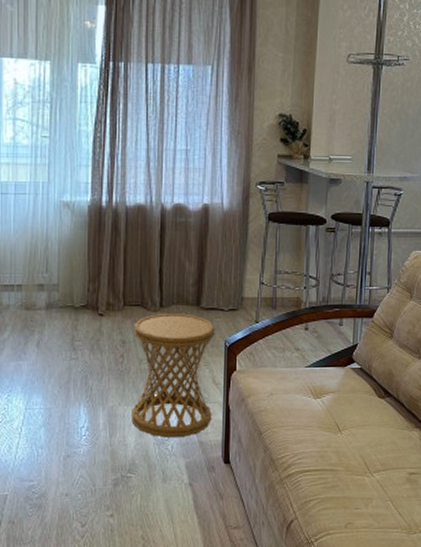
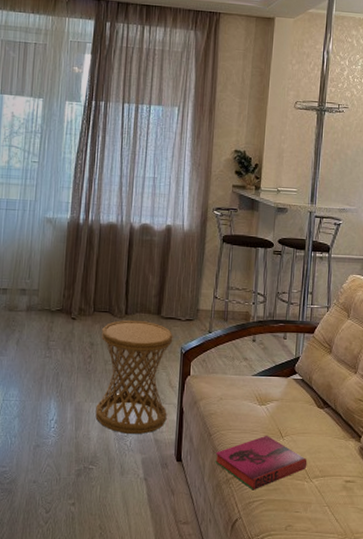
hardback book: none [267,430,368,489] -> present [215,435,307,490]

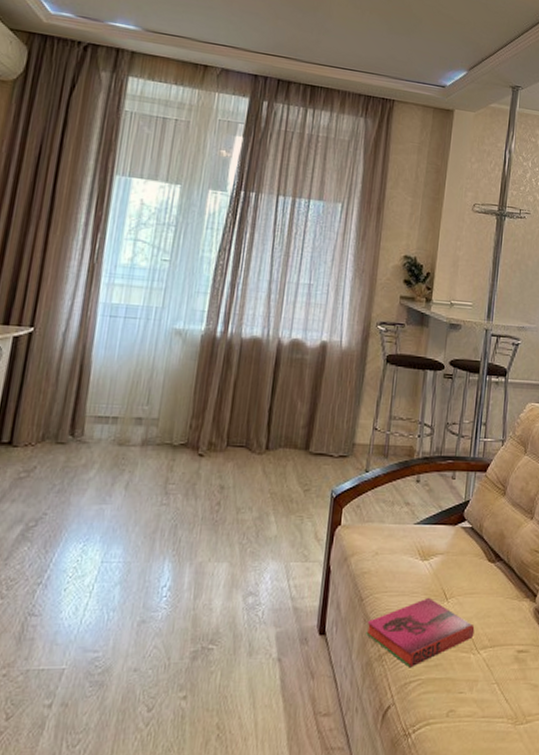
side table: present [95,320,173,434] -> none [220,457,323,601]

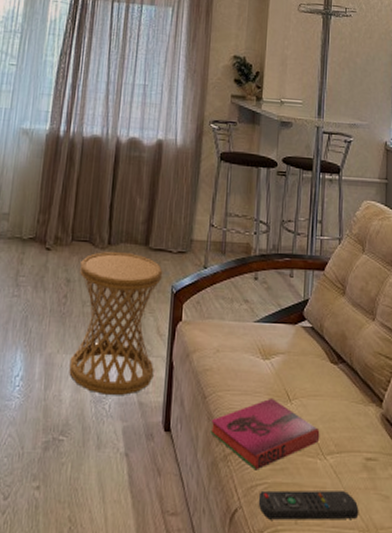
side table: none [220,457,323,601] -> present [69,252,163,395]
remote control: none [411,683,509,714] -> present [258,490,359,520]

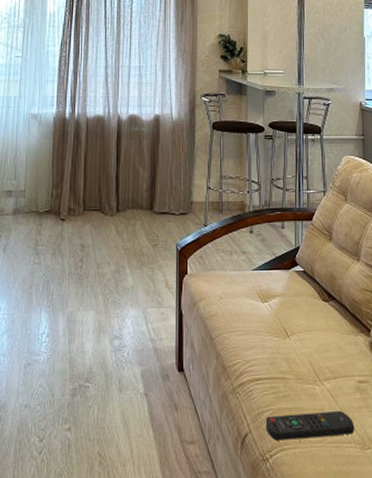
side table: present [69,252,163,395] -> none [89,218,168,344]
hardback book: present [210,397,320,471] -> none [219,335,317,399]

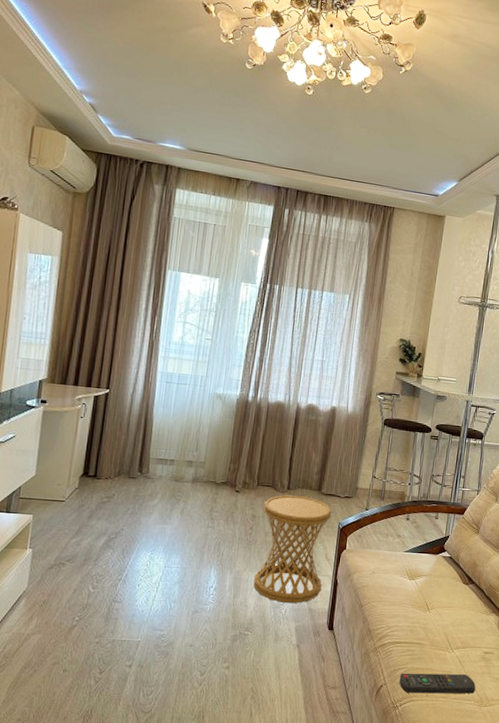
side table: none [89,218,168,344] -> present [253,495,332,603]

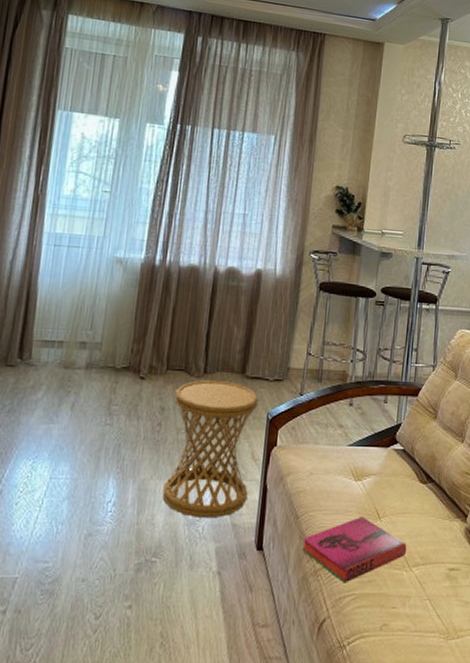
hardback book: none [364,607,451,659] -> present [302,516,407,583]
remote control: present [399,673,476,694] -> none [345,599,441,627]

